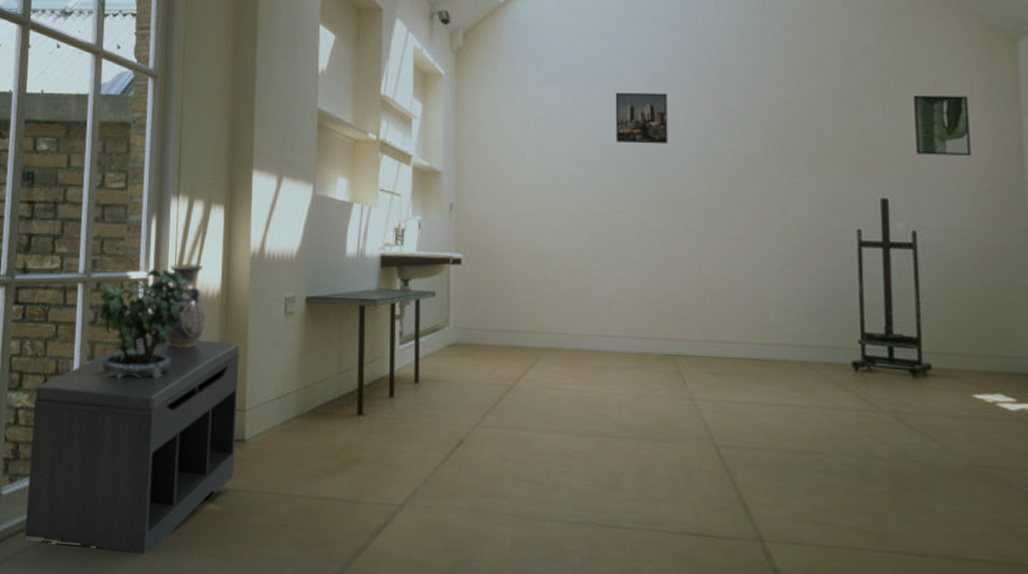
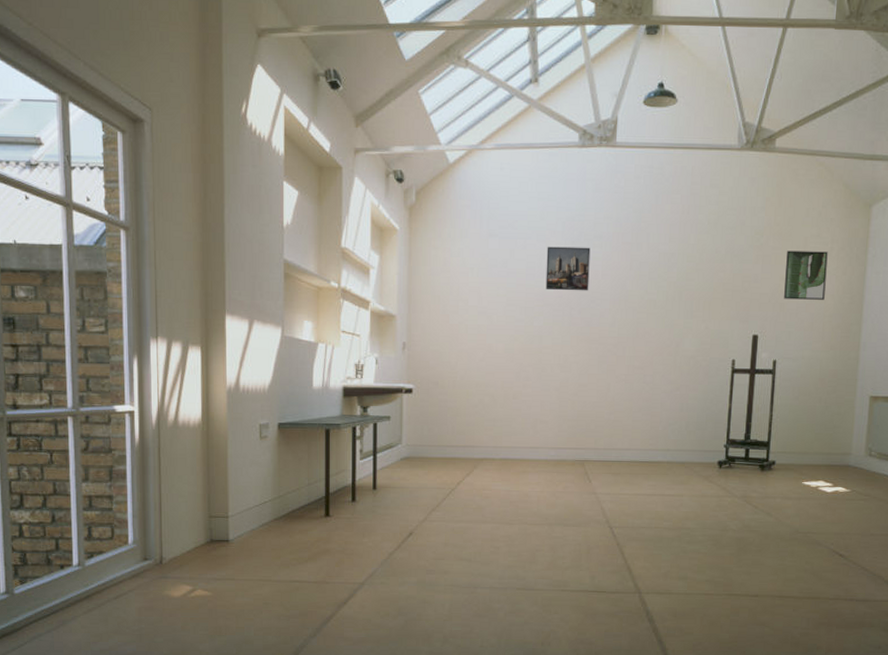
bench: present [24,336,240,554] -> none [35,460,221,632]
potted plant: present [90,265,196,379] -> none [87,400,179,496]
vase: present [162,263,207,348] -> none [149,397,190,469]

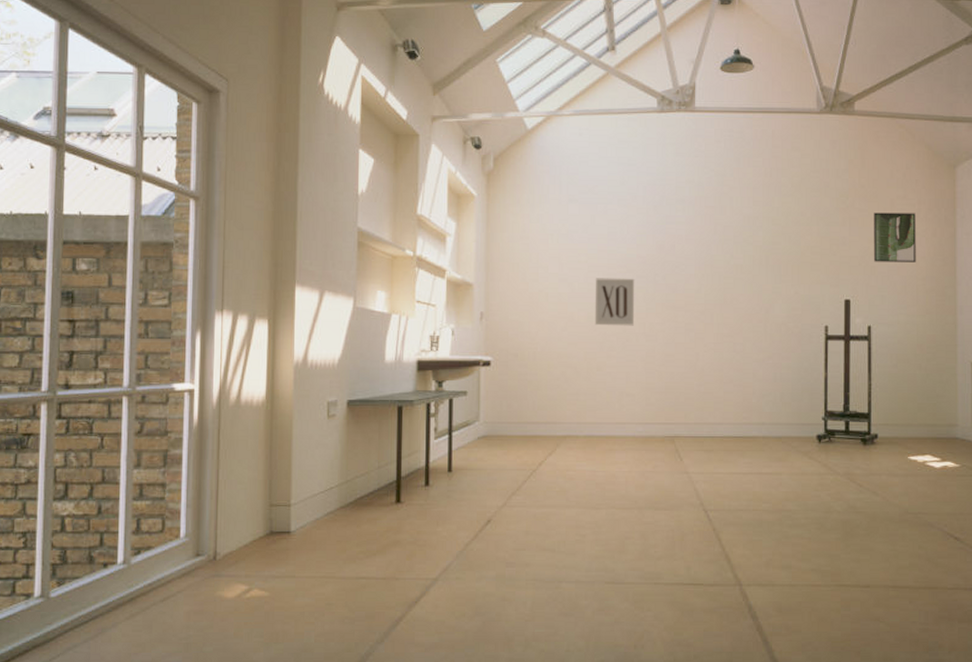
wall art: none [512,311,552,357] -> present [594,278,635,326]
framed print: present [545,246,591,291] -> none [628,211,673,256]

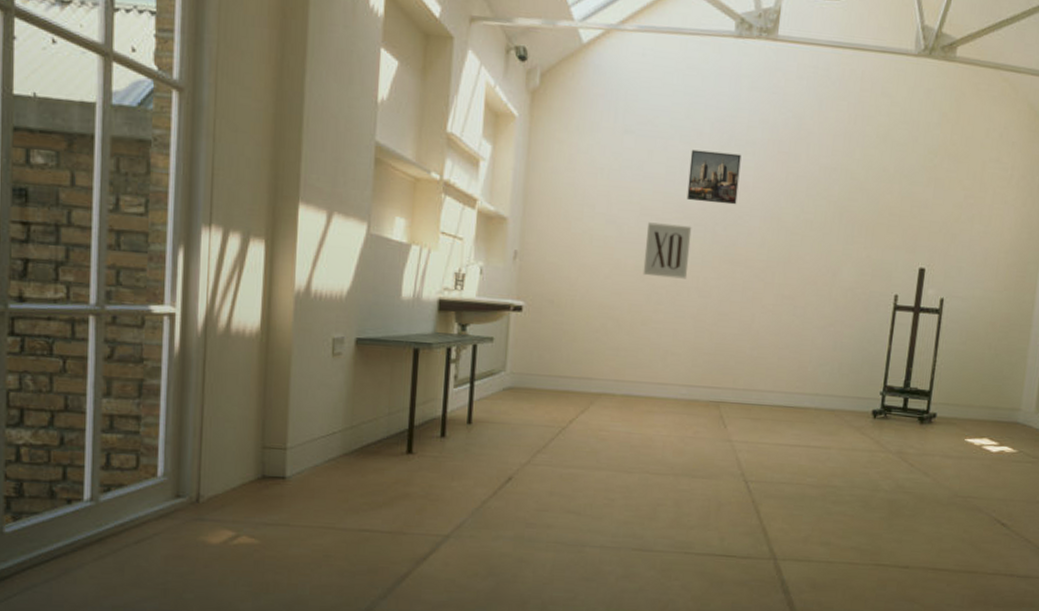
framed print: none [628,211,673,256] -> present [686,149,742,205]
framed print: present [874,212,916,262] -> none [956,174,1008,234]

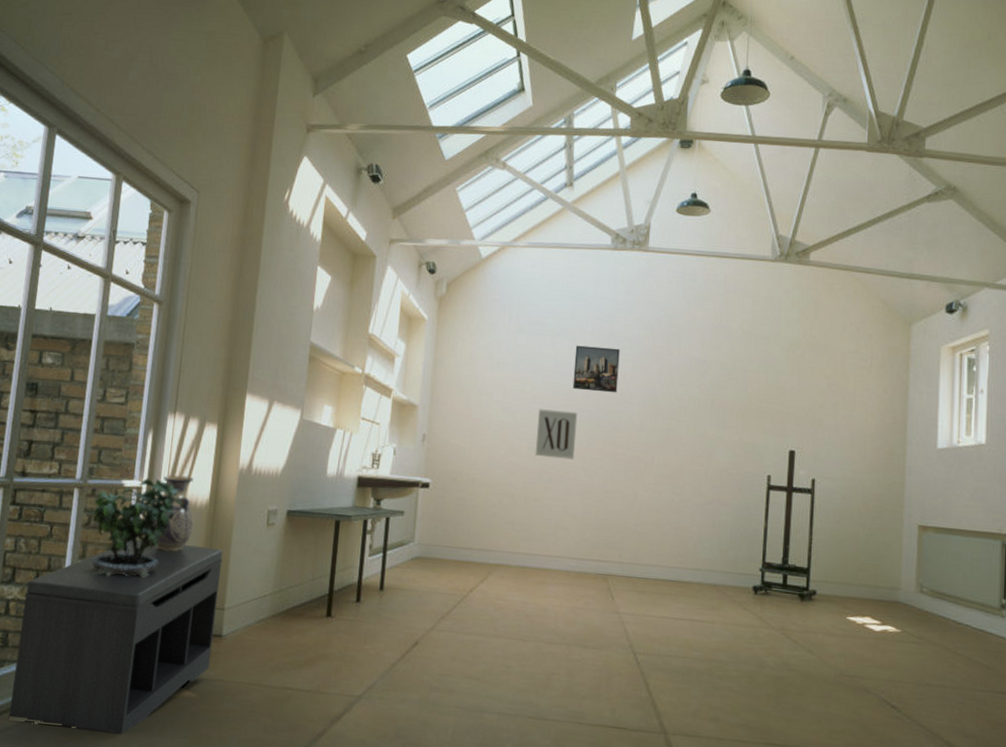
bench: none [33,374,281,586] -> present [8,539,223,734]
potted plant: none [107,299,232,417] -> present [81,475,186,579]
vase: none [192,299,244,387] -> present [152,475,195,552]

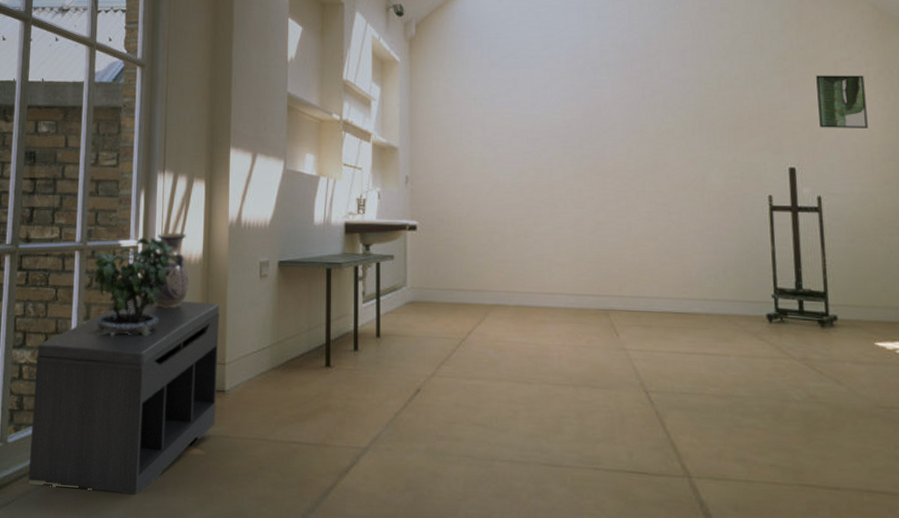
wall art: present [535,409,578,460] -> none [520,143,562,192]
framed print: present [572,345,620,393] -> none [551,75,599,121]
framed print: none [822,364,867,418] -> present [816,75,868,128]

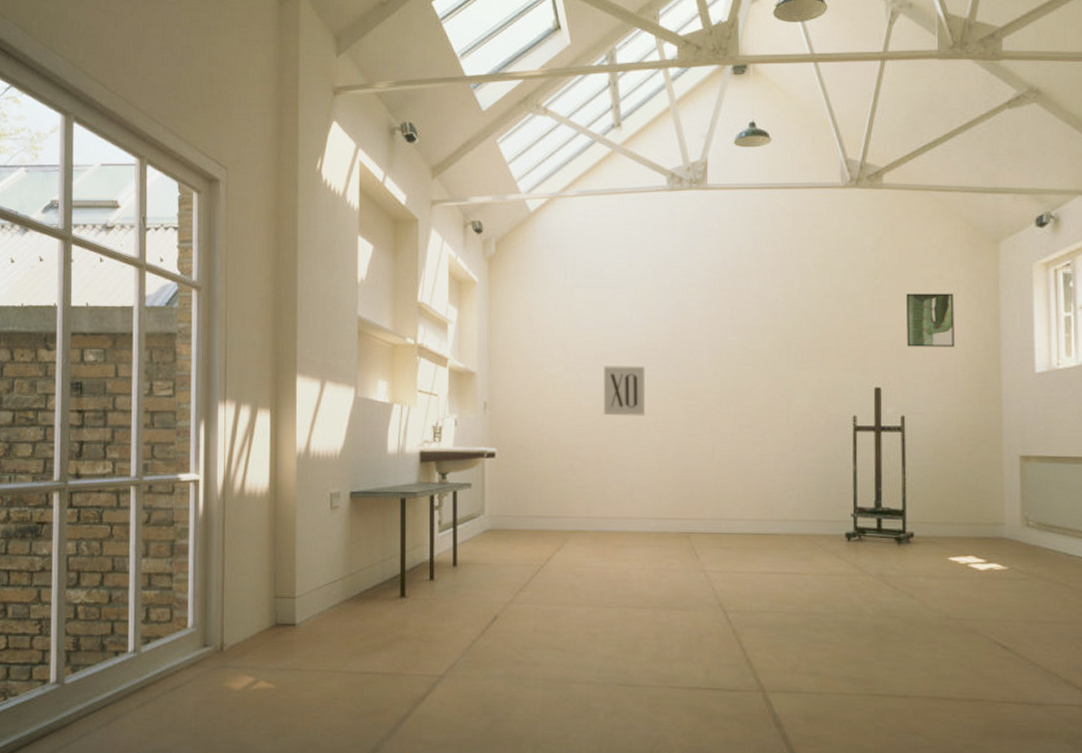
bench: present [28,298,220,495] -> none [88,533,288,730]
potted plant: present [87,234,181,337] -> none [146,468,246,573]
vase: present [151,232,190,308] -> none [214,465,256,543]
wall art: none [520,143,562,192] -> present [603,366,646,416]

